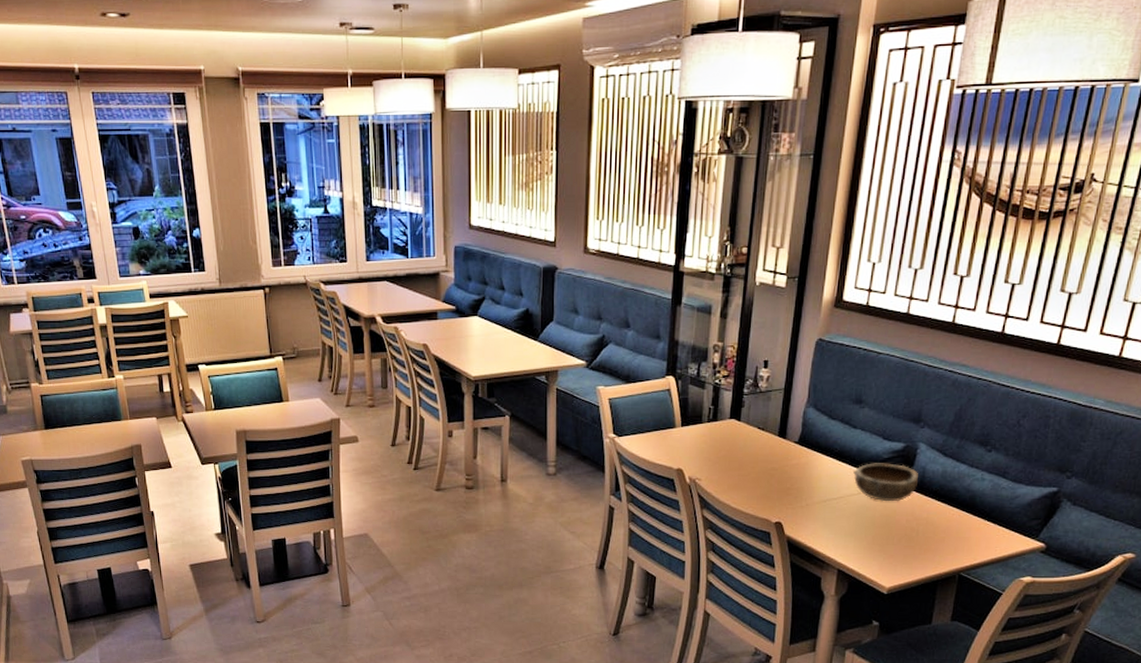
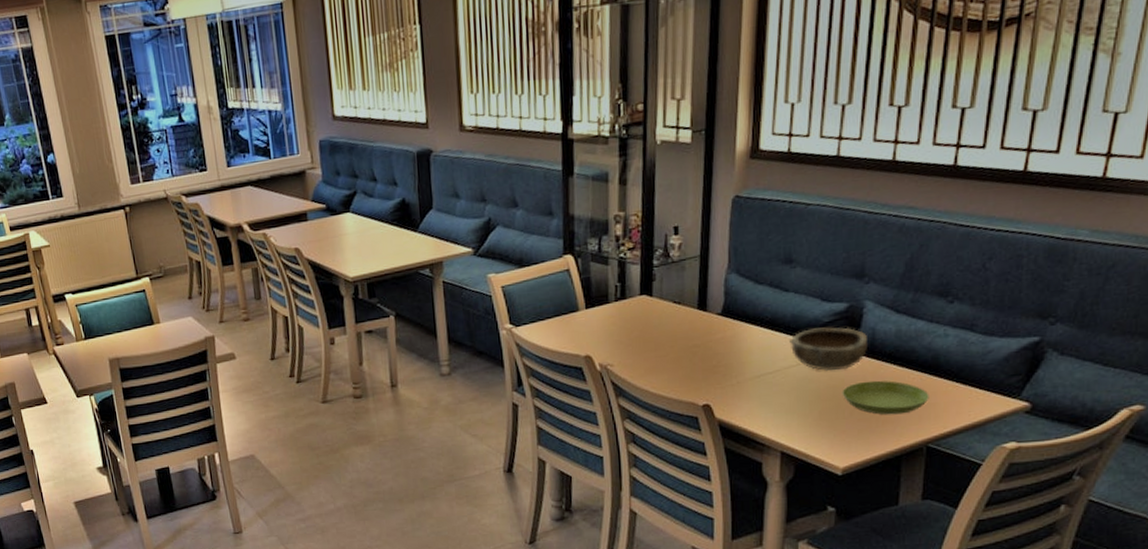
saucer: none [893,513,965,545] -> present [842,380,929,415]

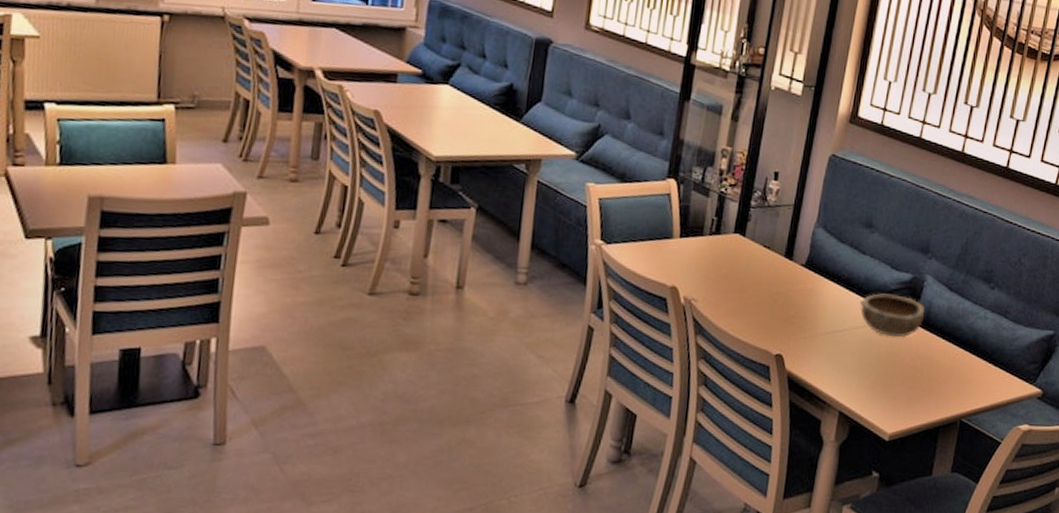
saucer: present [842,380,929,415] -> none [898,351,967,387]

